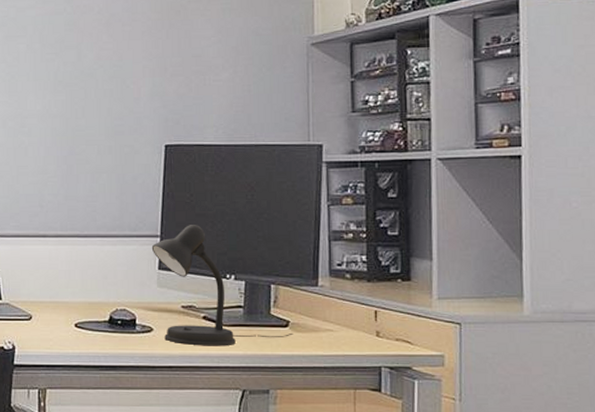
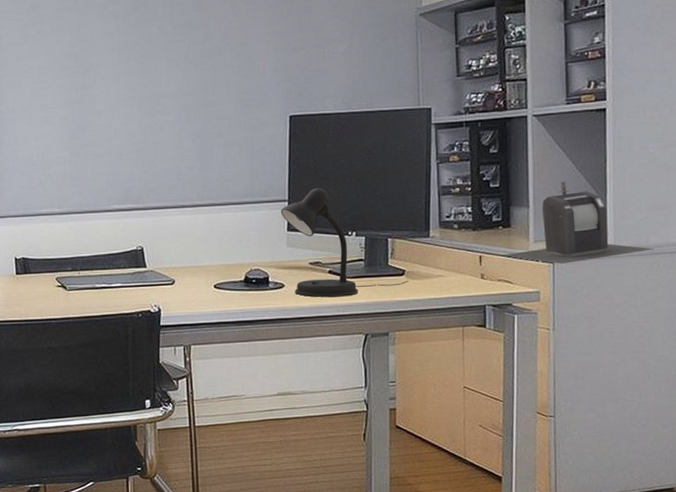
printer: none [401,233,579,326] -> present [502,181,655,264]

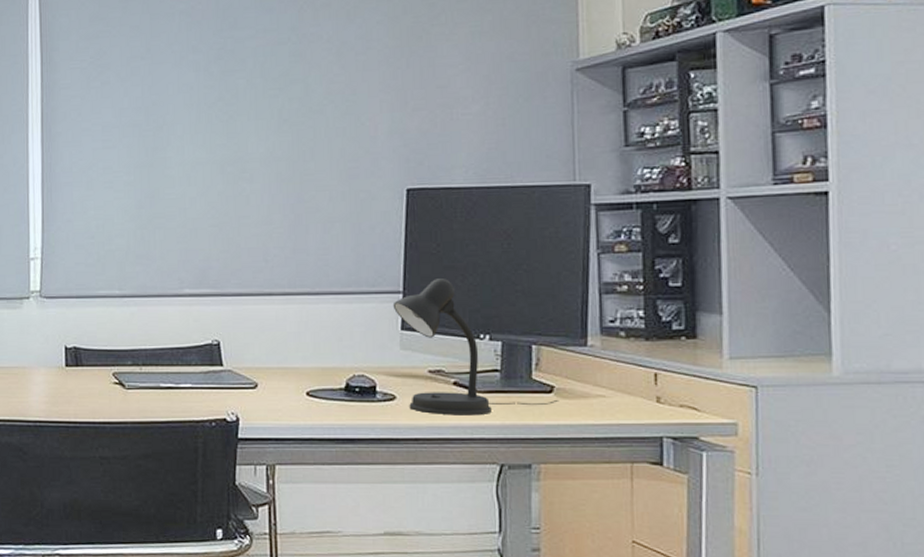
printer: present [502,181,655,264] -> none [685,283,900,389]

